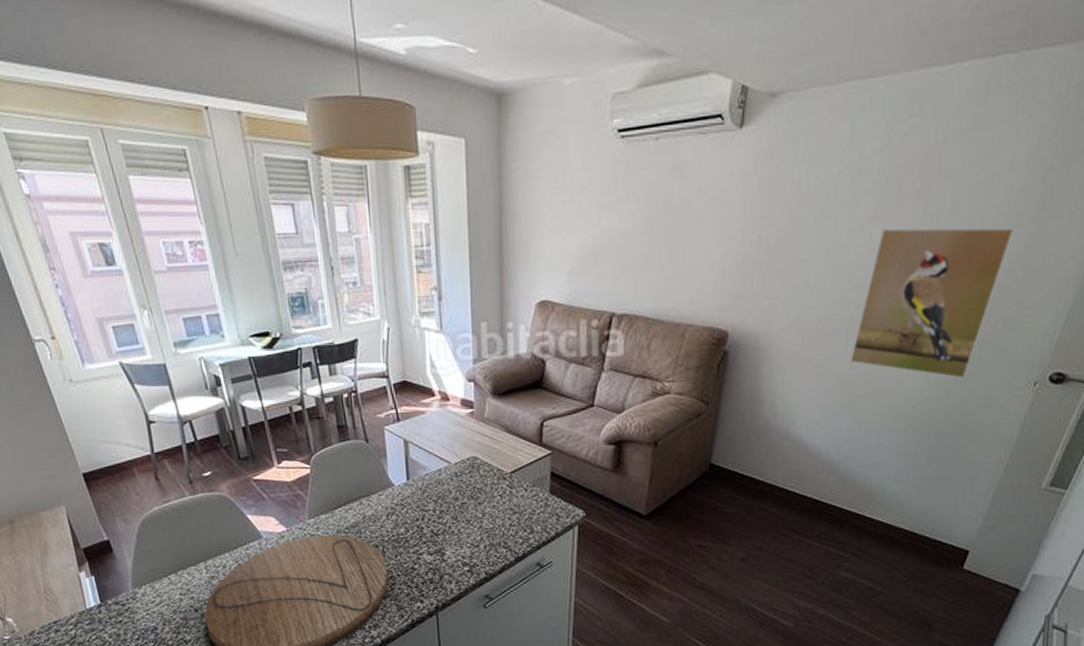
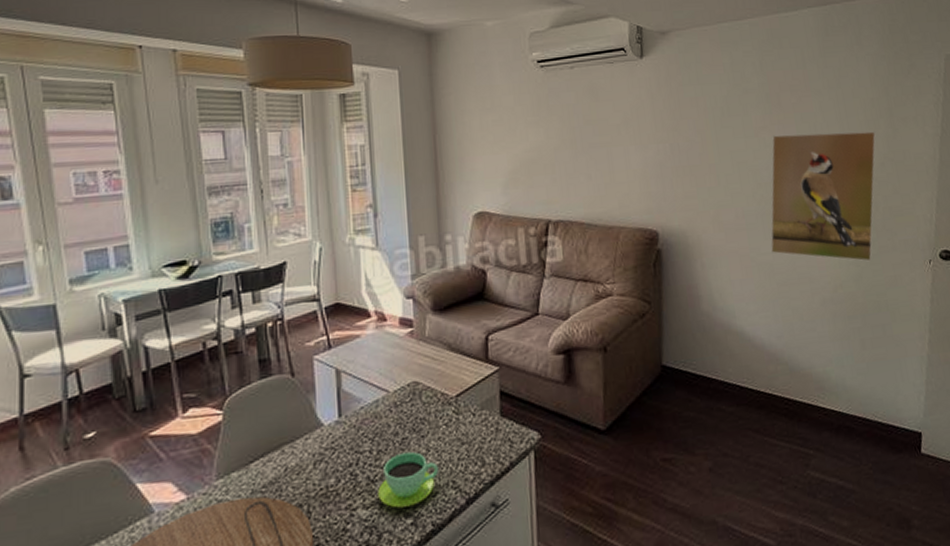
cup: none [440,514,492,557] -> present [378,451,438,508]

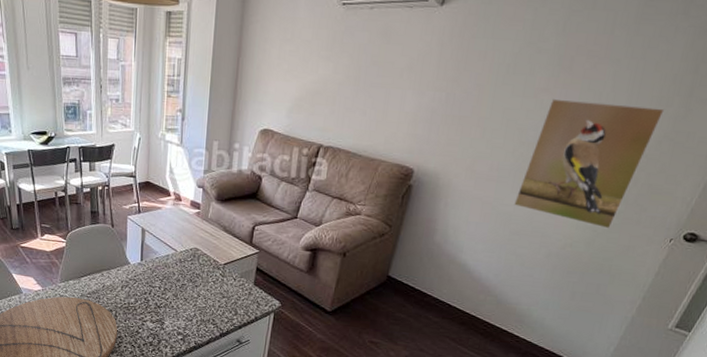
cup: present [378,451,438,508] -> none [161,293,204,329]

